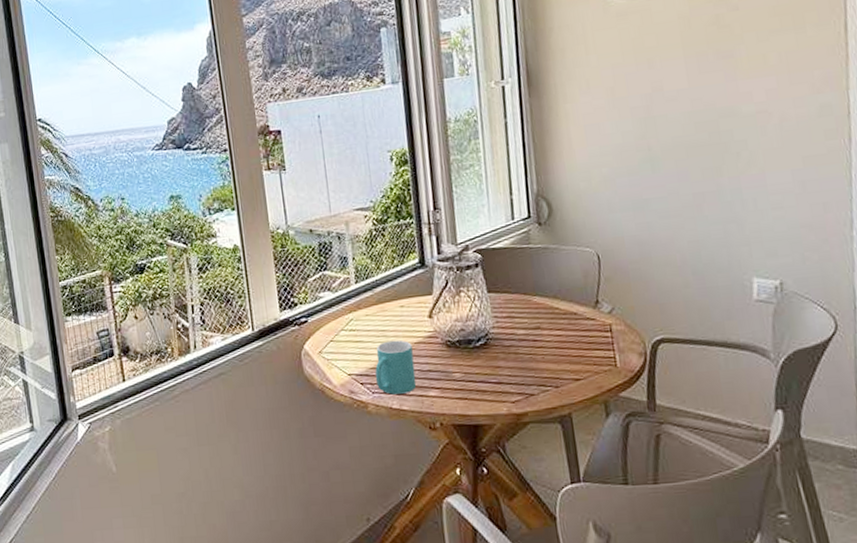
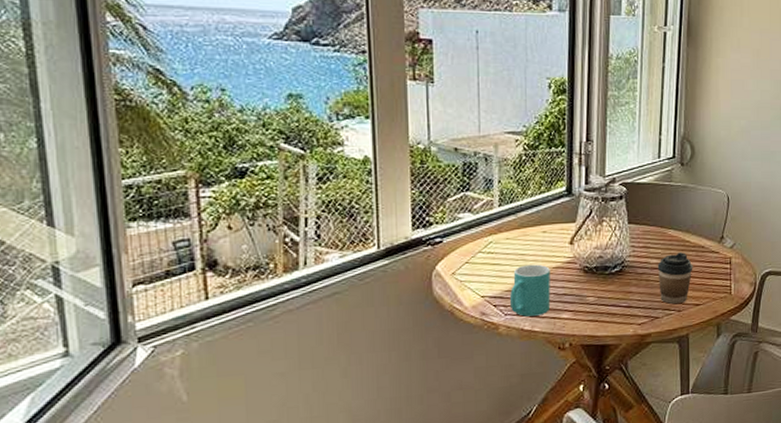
coffee cup: none [525,321,567,380] -> present [657,252,693,305]

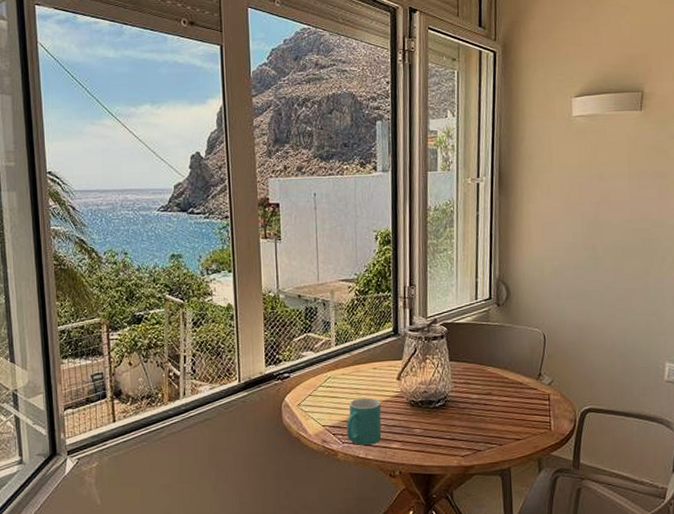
coffee cup: present [657,252,693,305] -> none [478,388,513,439]

